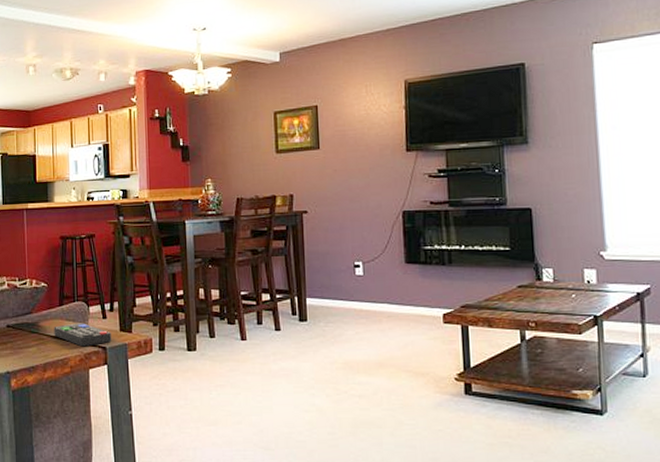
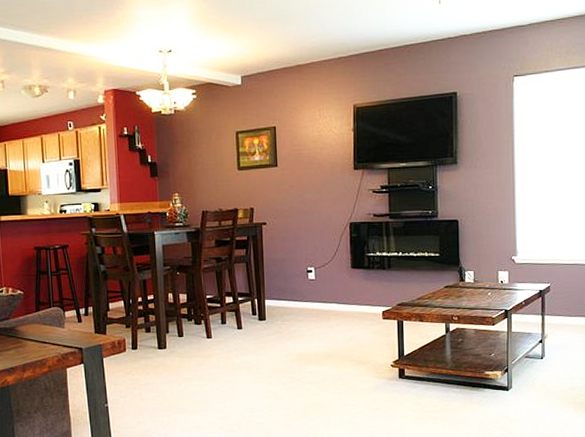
remote control: present [54,323,112,347] -> none [31,326,87,348]

